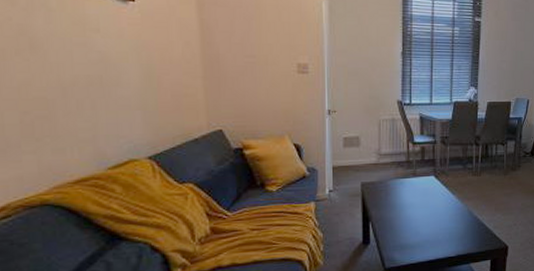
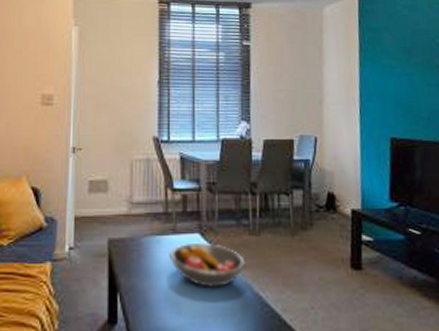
fruit bowl: none [410,183,469,215] -> present [169,243,246,287]

